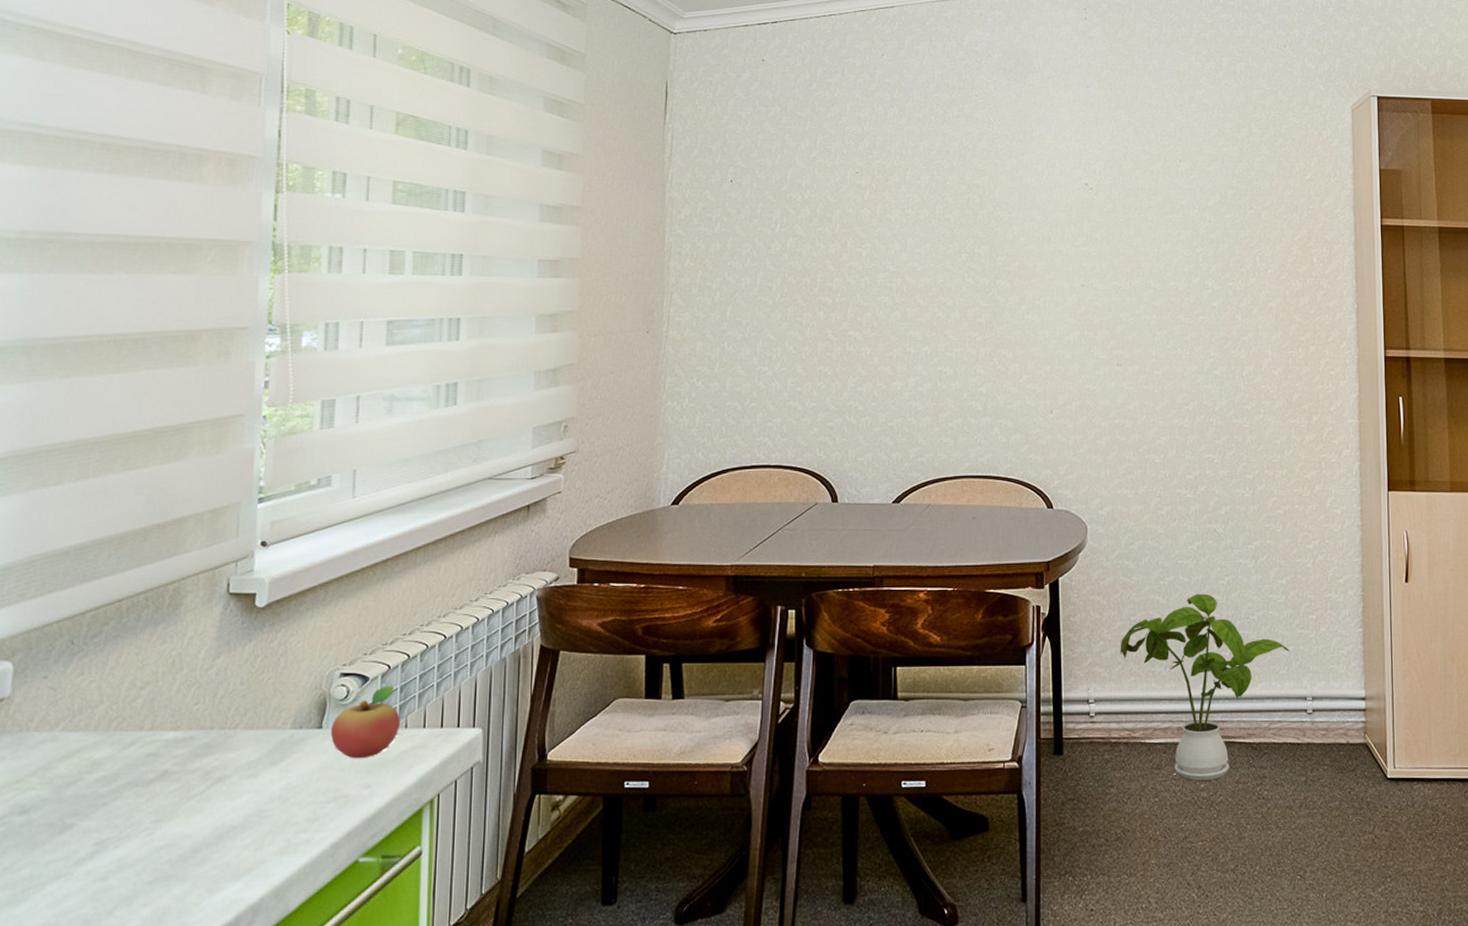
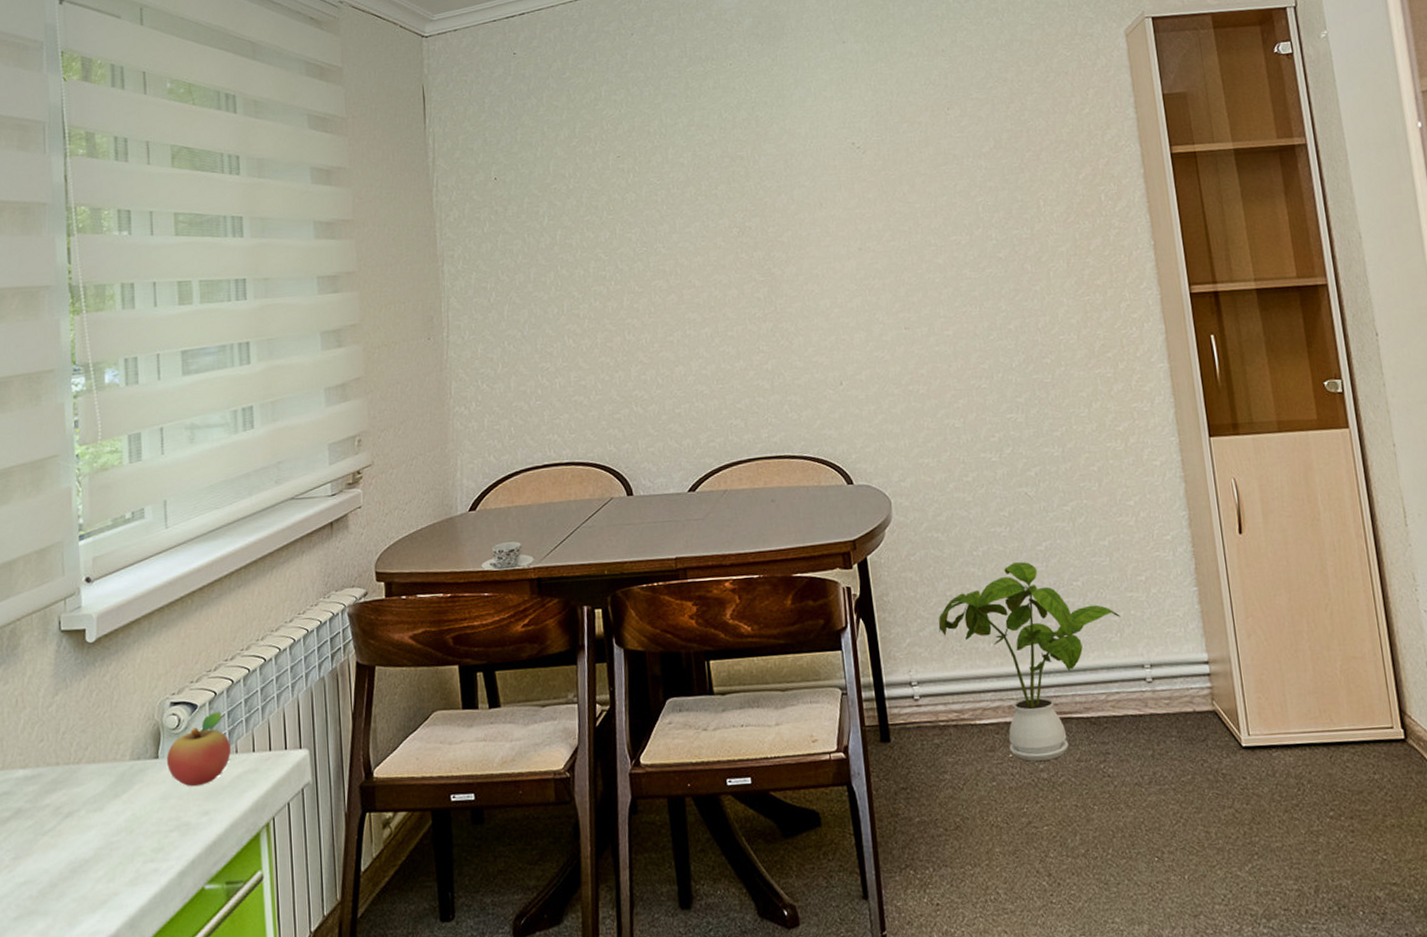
teacup: none [678,538,732,565] -> present [481,541,534,571]

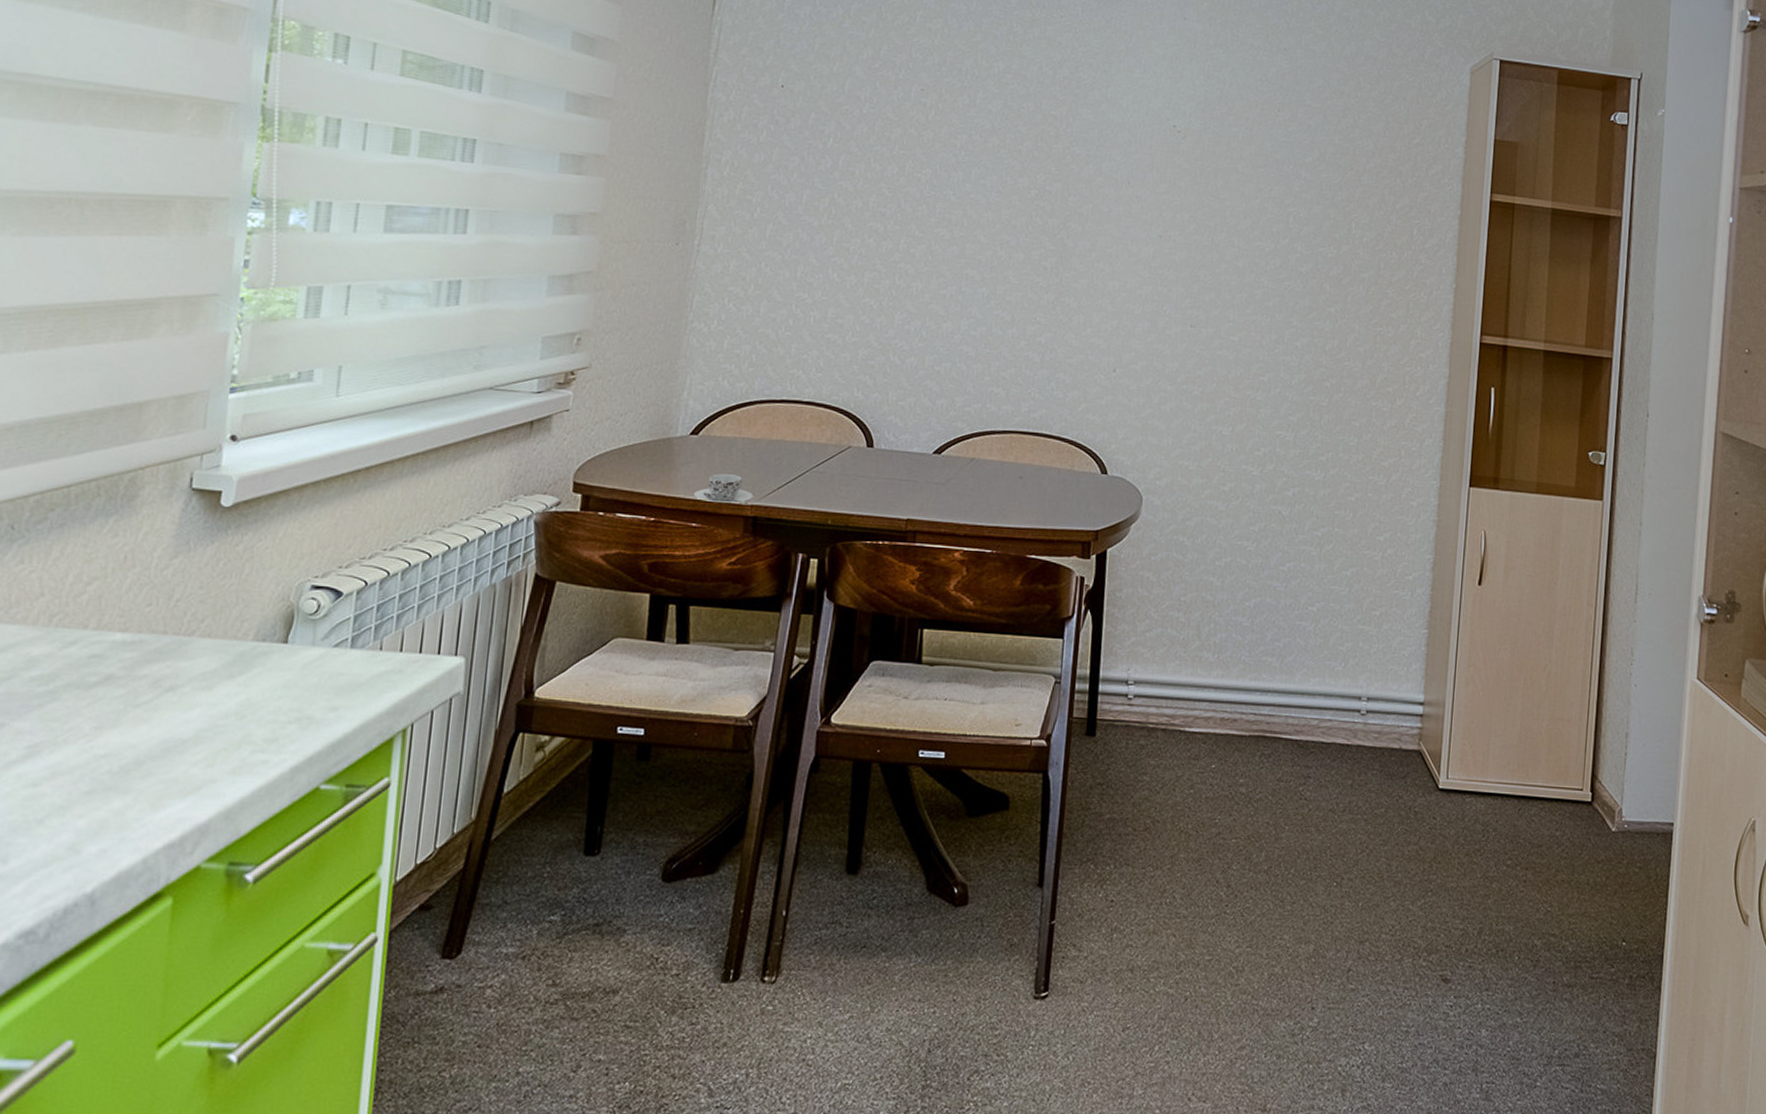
fruit: present [166,711,232,787] -> none [296,603,376,679]
house plant: present [938,561,1121,762] -> none [1166,578,1348,776]

